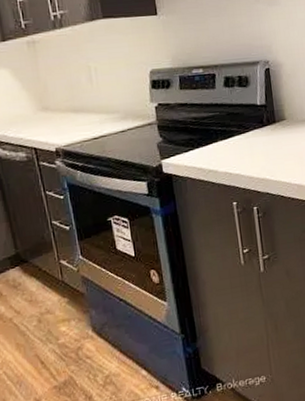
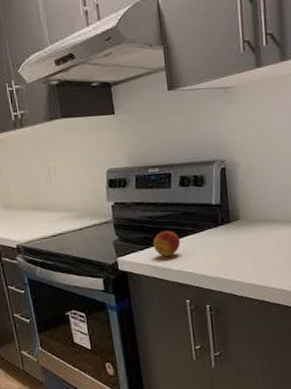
fruit: none [197,131,227,159] -> present [152,230,181,257]

